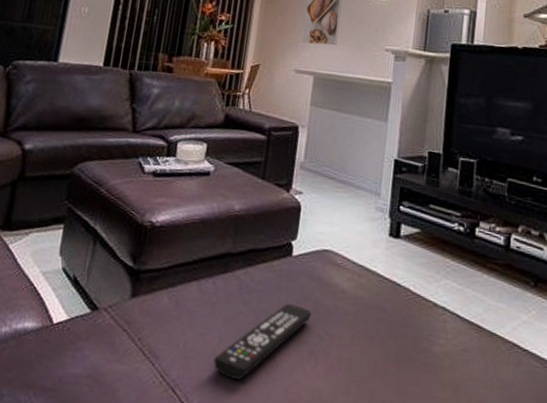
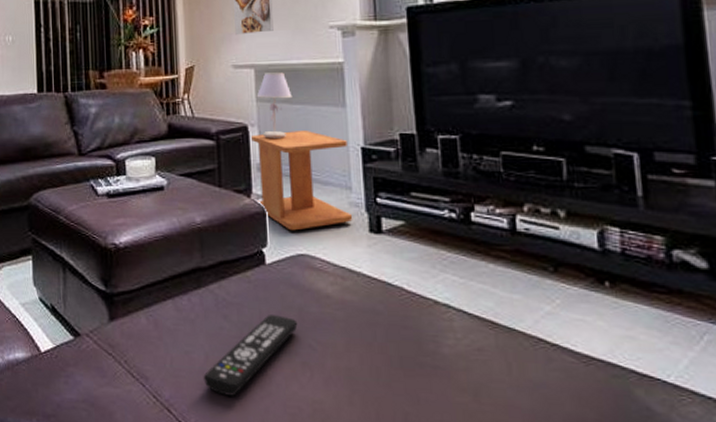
side table: none [295,135,383,228] -> present [251,129,353,231]
table lamp: none [310,81,343,142] -> present [256,72,293,139]

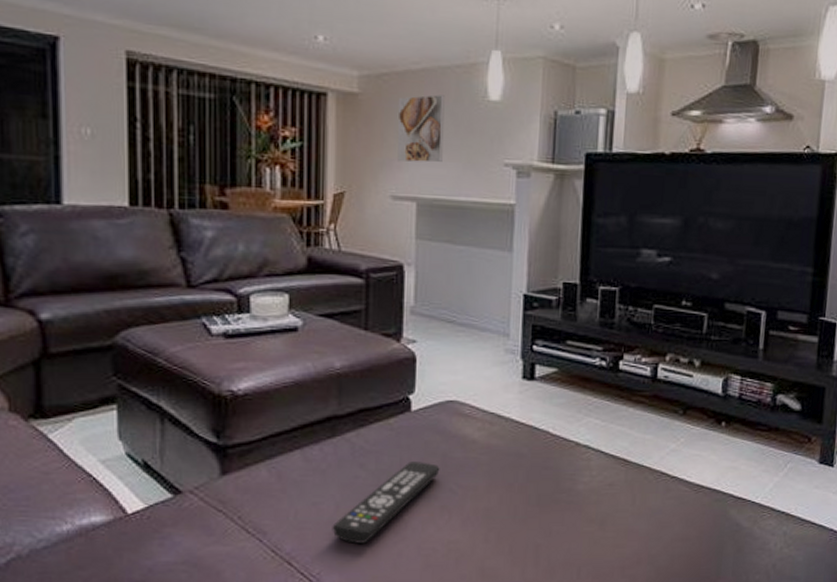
side table: present [251,129,353,231] -> none [407,272,510,377]
table lamp: present [256,72,293,139] -> none [416,208,457,281]

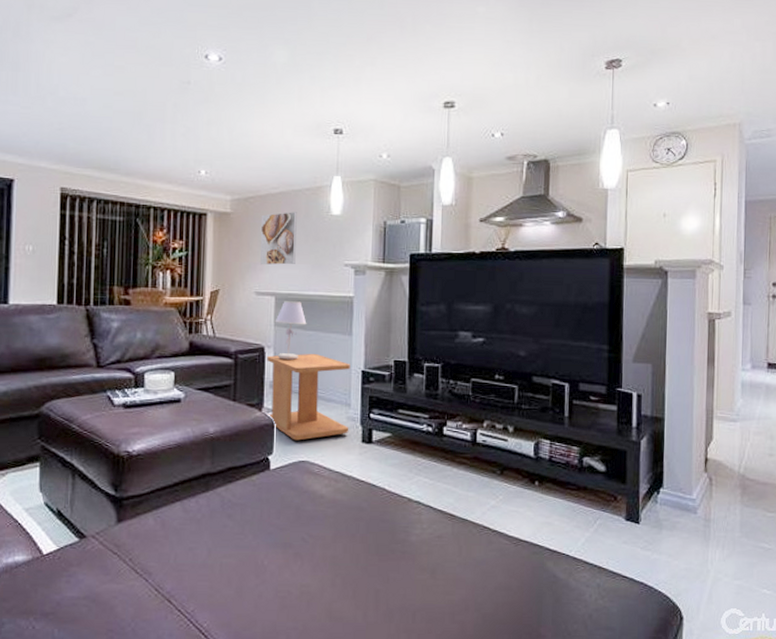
remote control: present [332,462,440,544] -> none [204,513,294,585]
side table: none [407,272,510,377] -> present [267,353,350,441]
table lamp: none [416,208,457,281] -> present [275,301,307,360]

